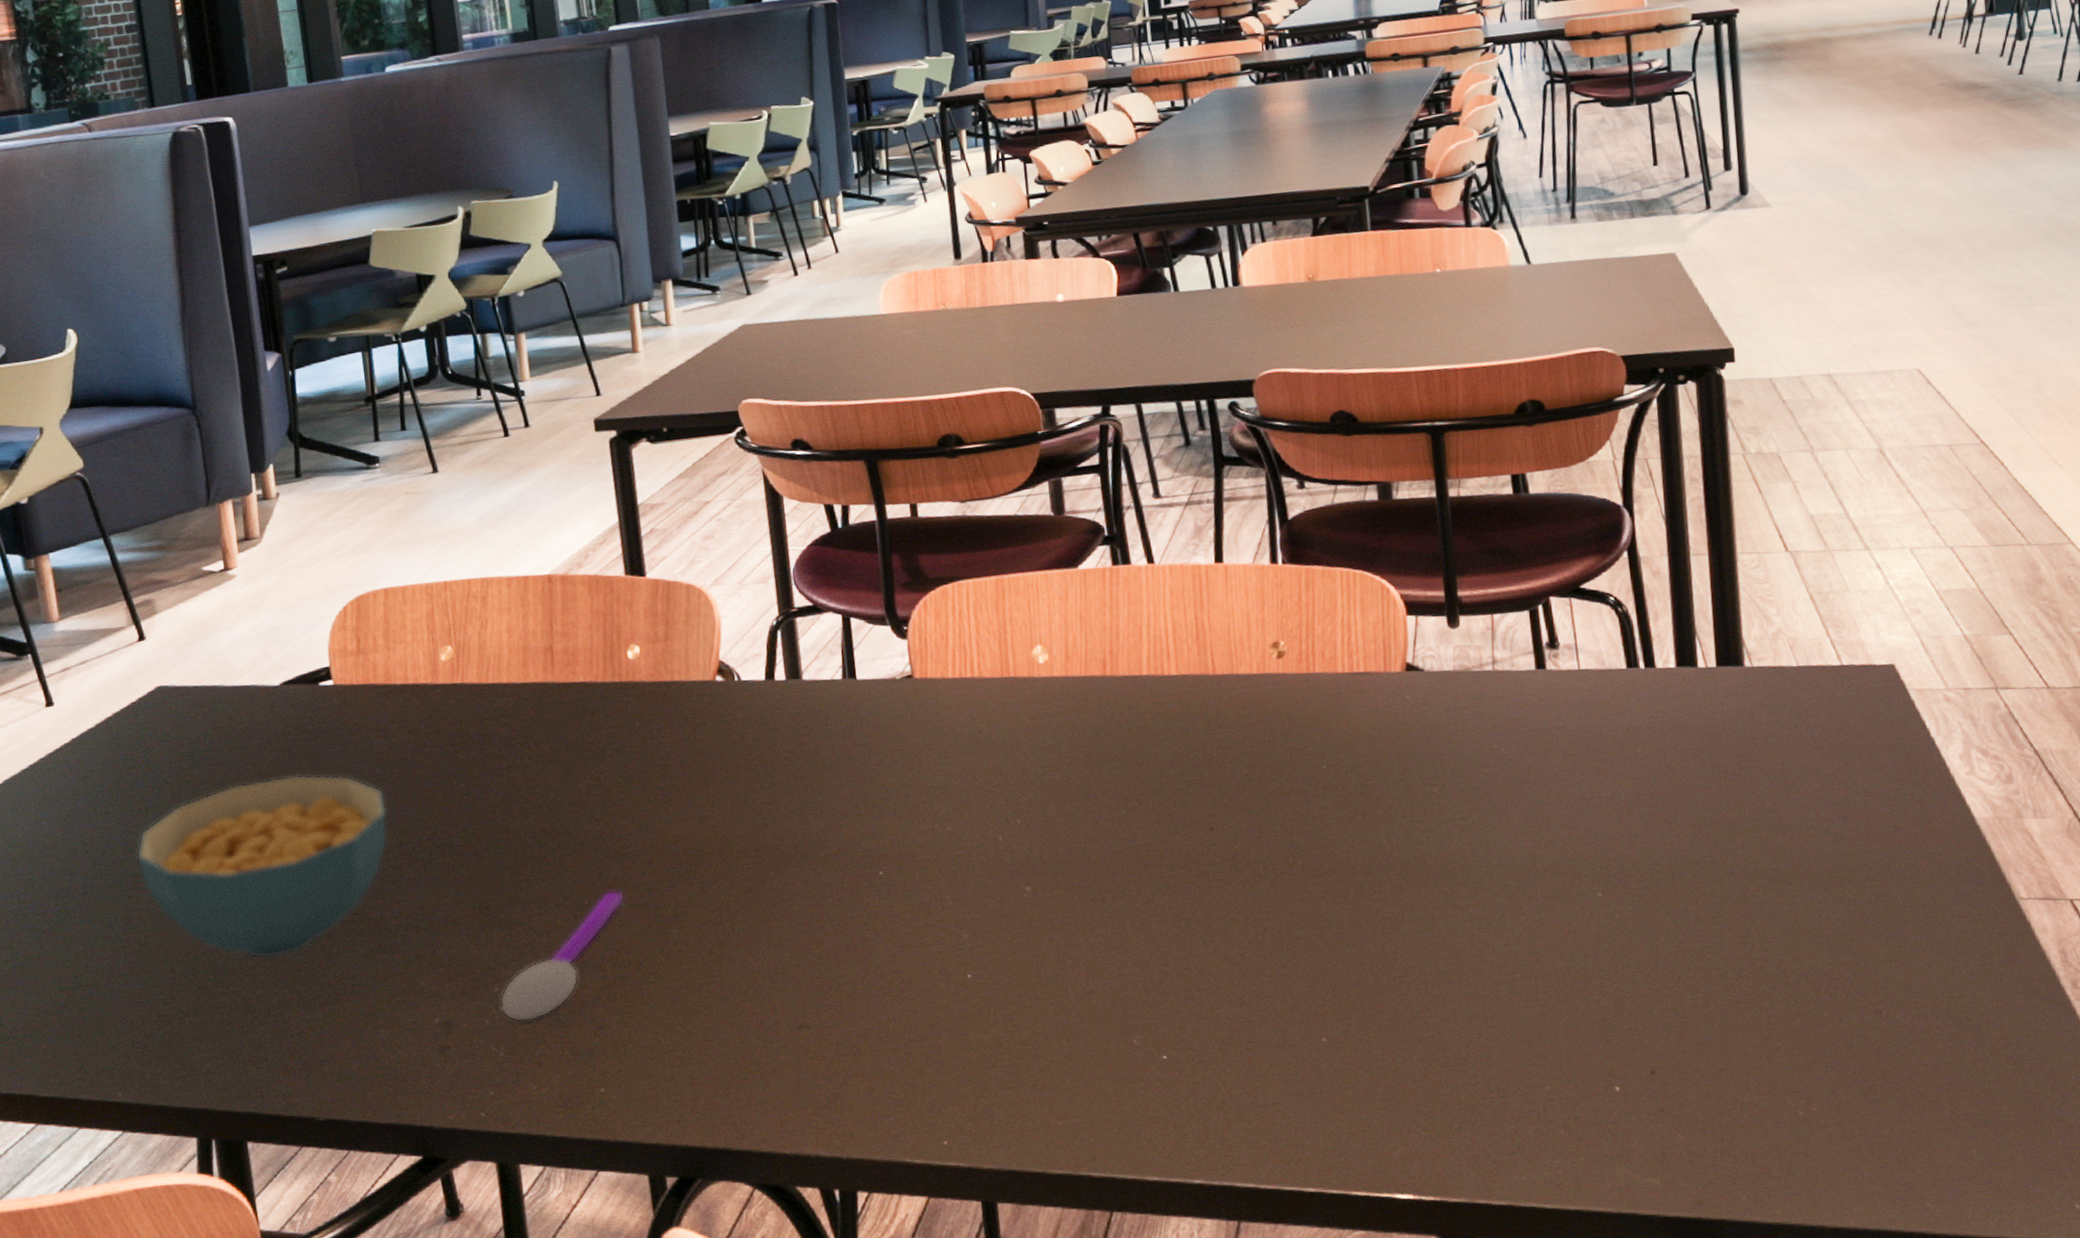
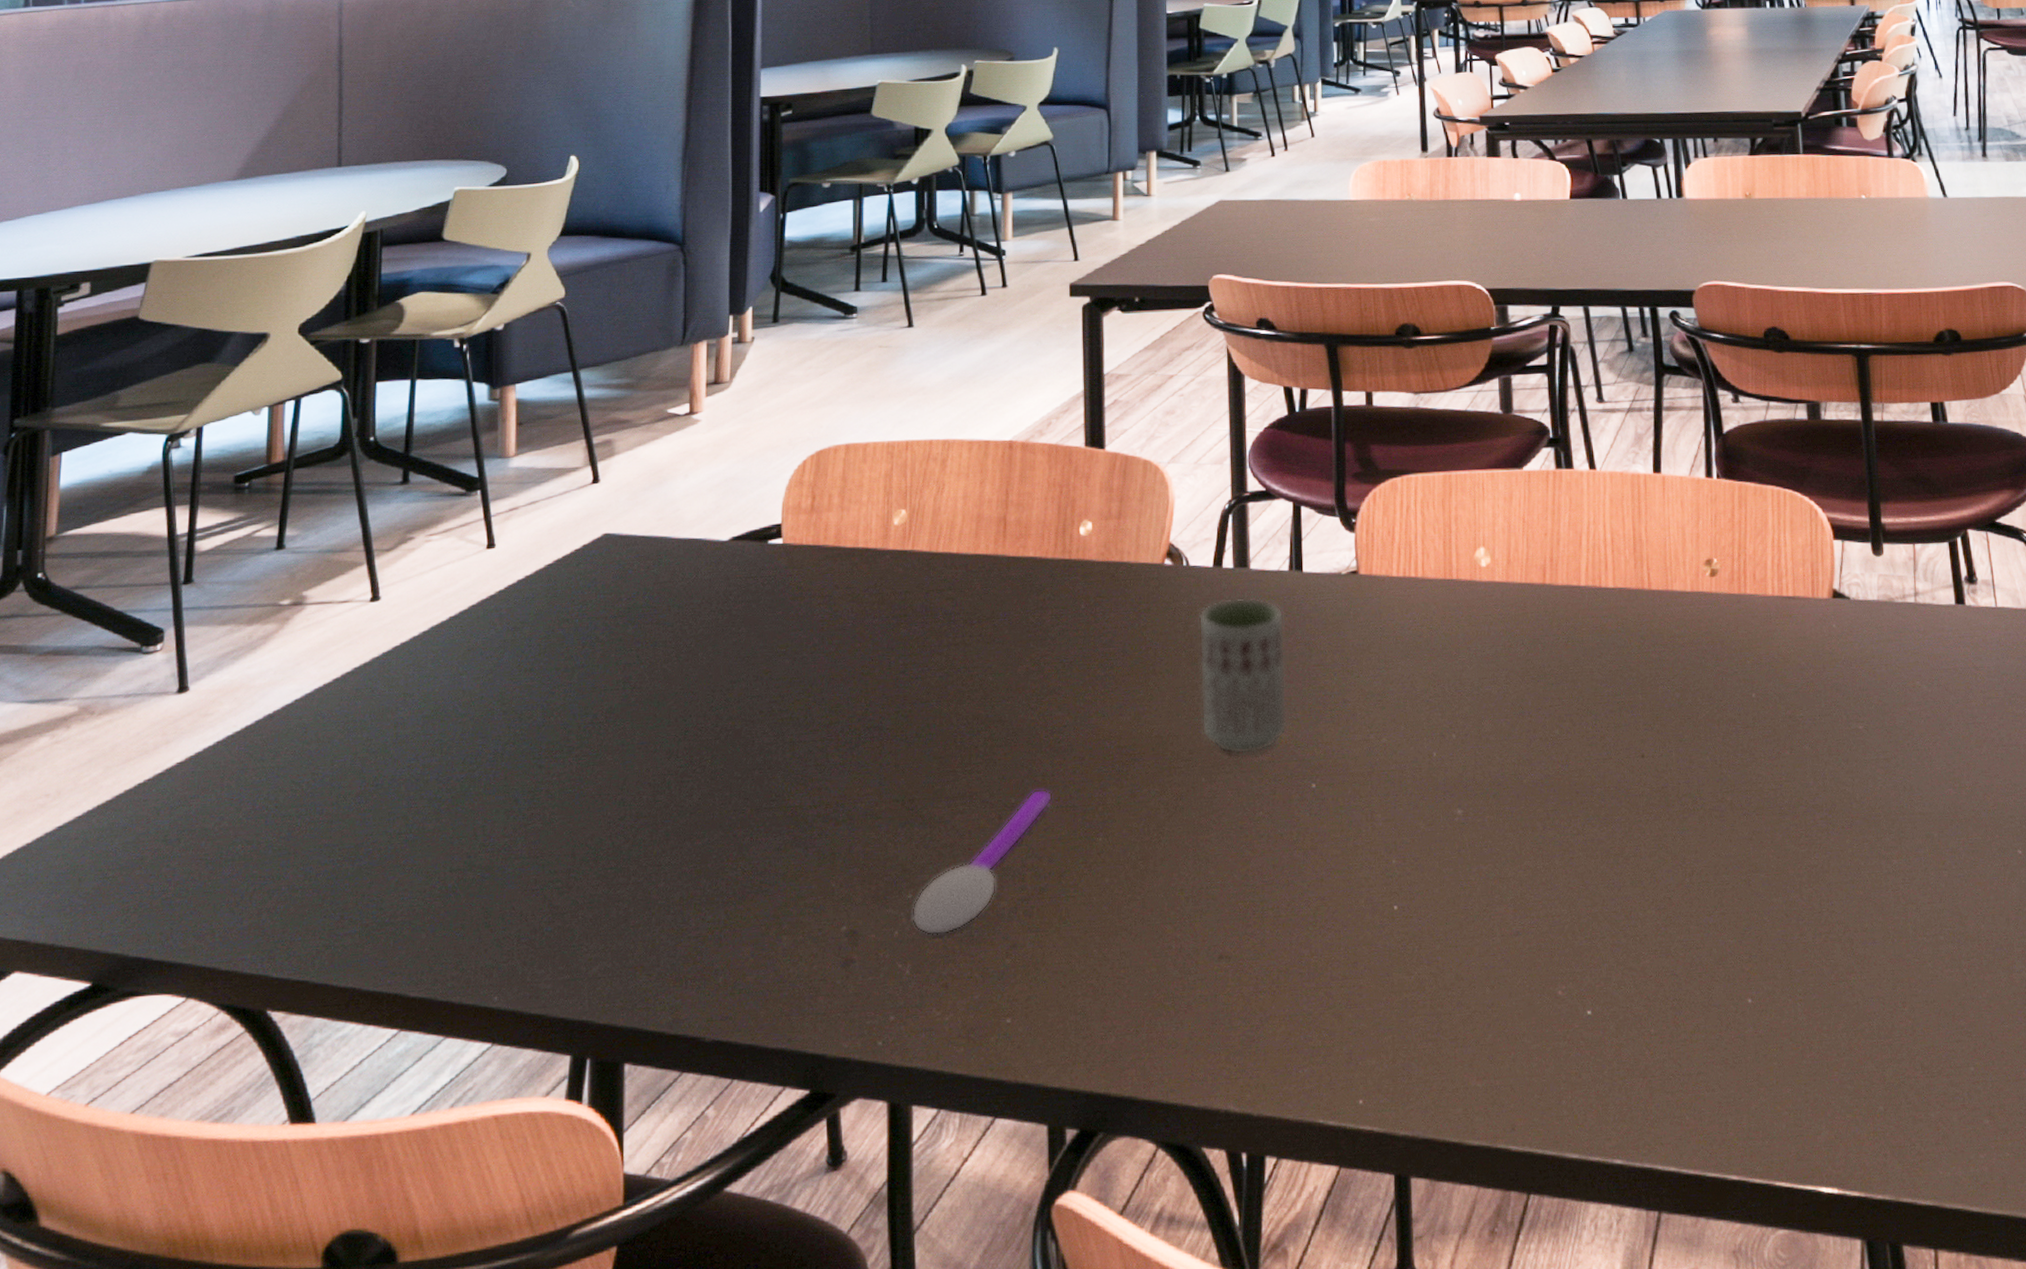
cereal bowl: present [136,774,388,959] -> none [554,639,821,846]
cup: none [754,705,851,850] -> present [1198,596,1288,755]

